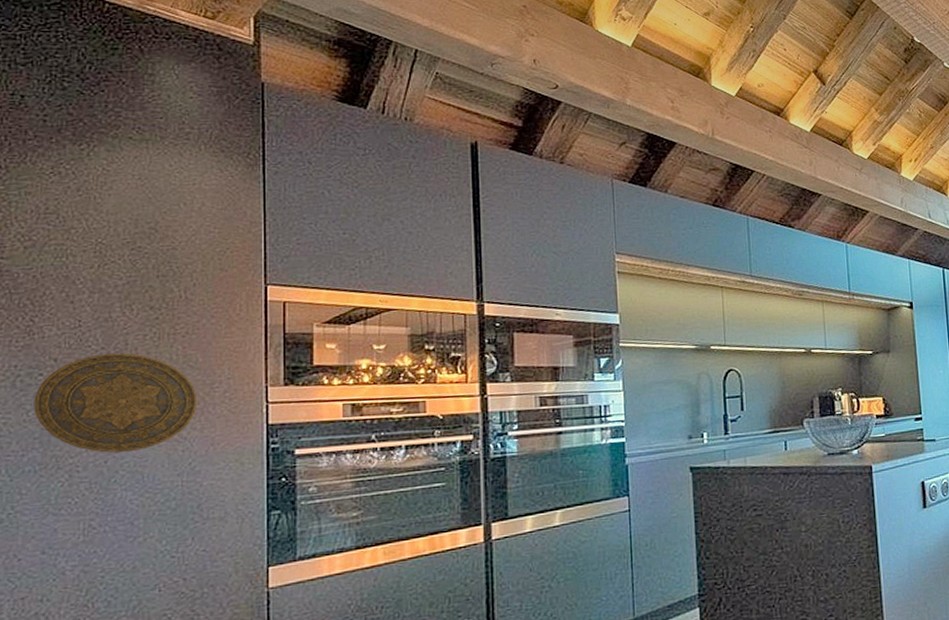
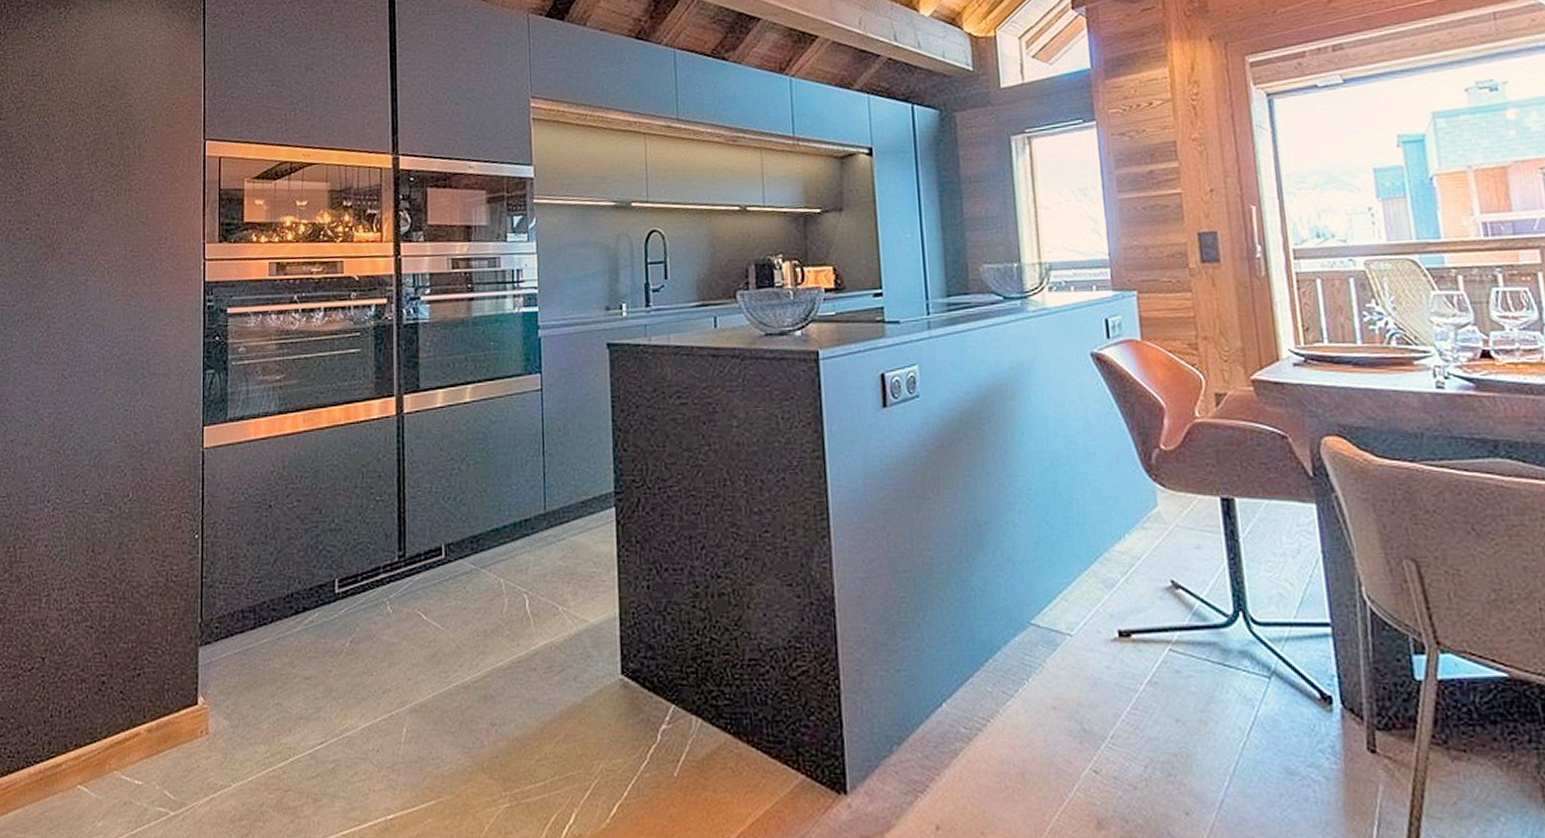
decorative plate: present [34,352,198,453] -> none [22,208,148,306]

